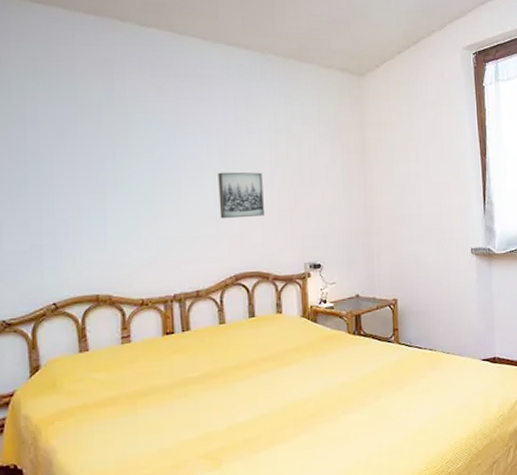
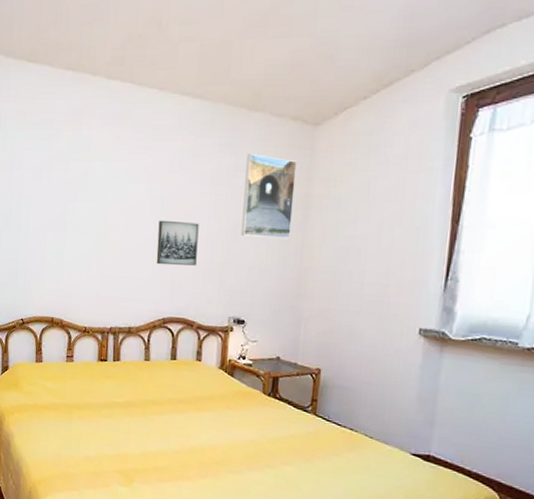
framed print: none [302,101,353,182] -> present [241,153,297,240]

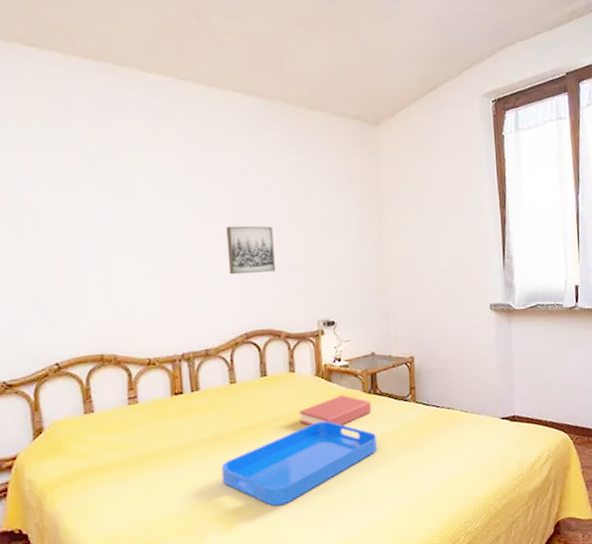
serving tray: none [128,411,271,477] -> present [221,420,378,507]
hardback book: none [199,391,270,421] -> present [299,395,372,427]
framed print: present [241,153,297,240] -> none [314,151,367,236]

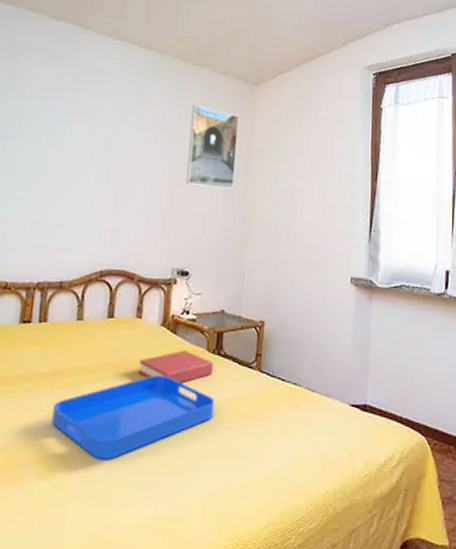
wall art: present [226,225,275,275] -> none [95,164,143,214]
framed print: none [314,151,367,236] -> present [185,104,239,190]

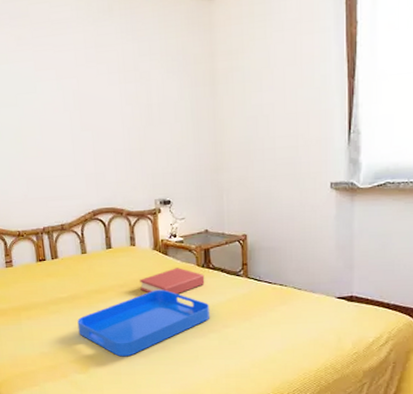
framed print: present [185,104,239,190] -> none [149,35,202,119]

